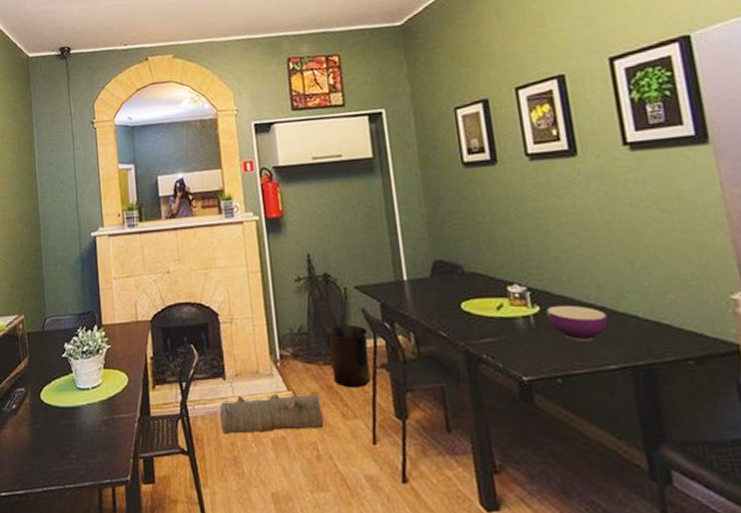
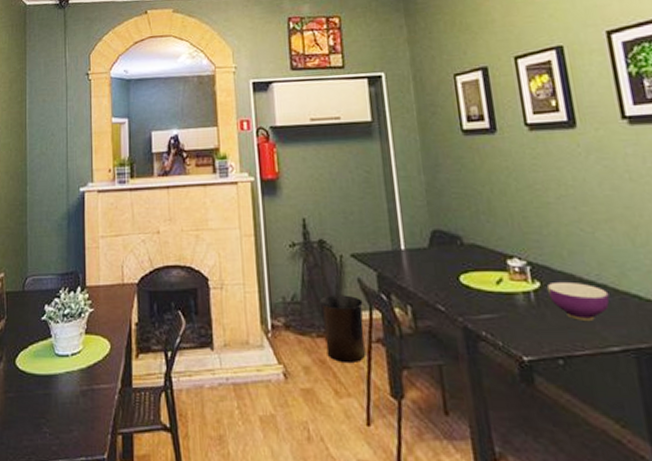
decorative log: present [219,393,324,434] -> none [205,366,316,410]

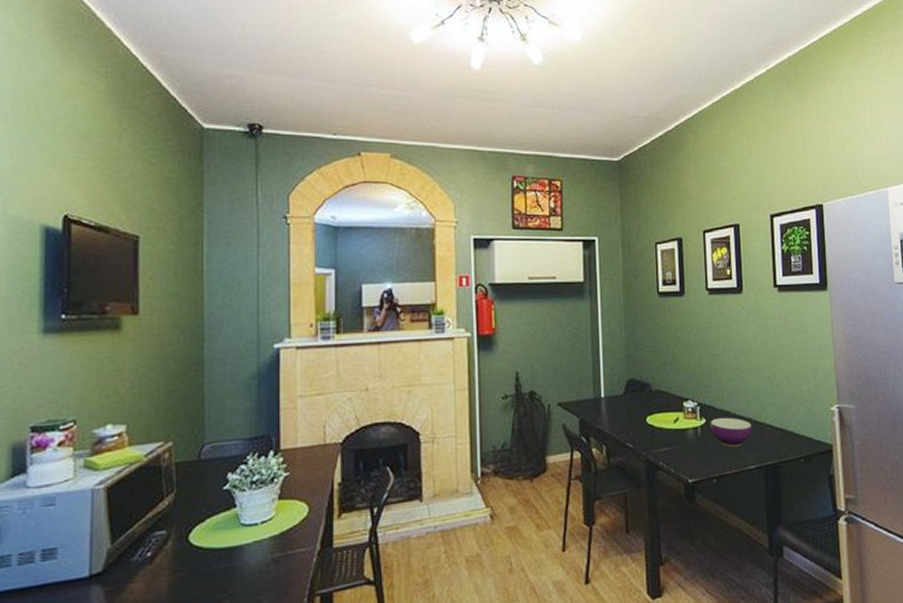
waste bin: present [319,295,365,362] -> none [527,440,566,500]

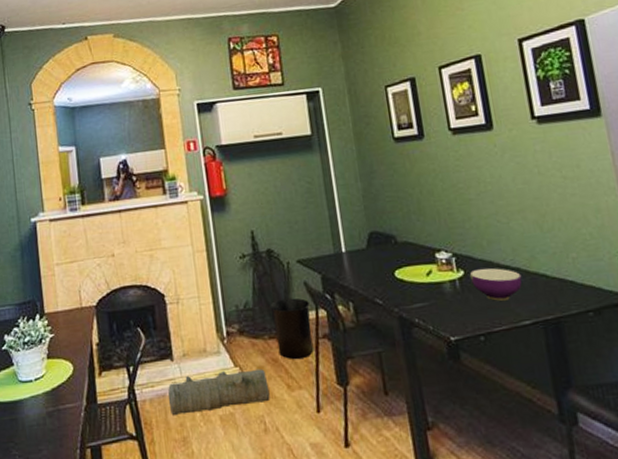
decorative log: none [413,509,518,558] -> present [167,369,270,415]
waste bin: none [527,440,566,500] -> present [270,298,313,359]

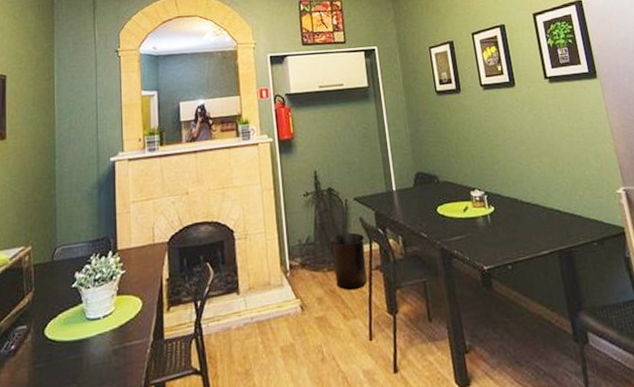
decorative log: present [167,369,270,415] -> none [232,300,328,348]
bowl: present [469,267,523,301] -> none [498,204,541,234]

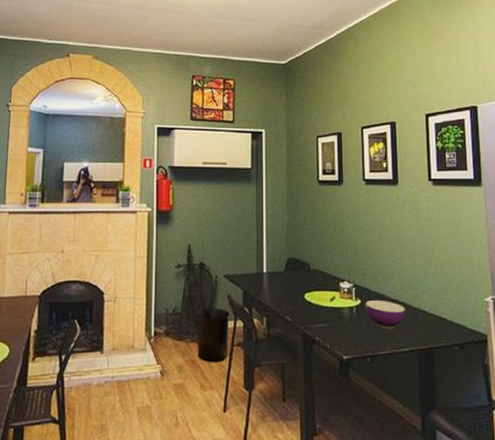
bowl: none [498,204,541,234] -> present [365,299,406,329]

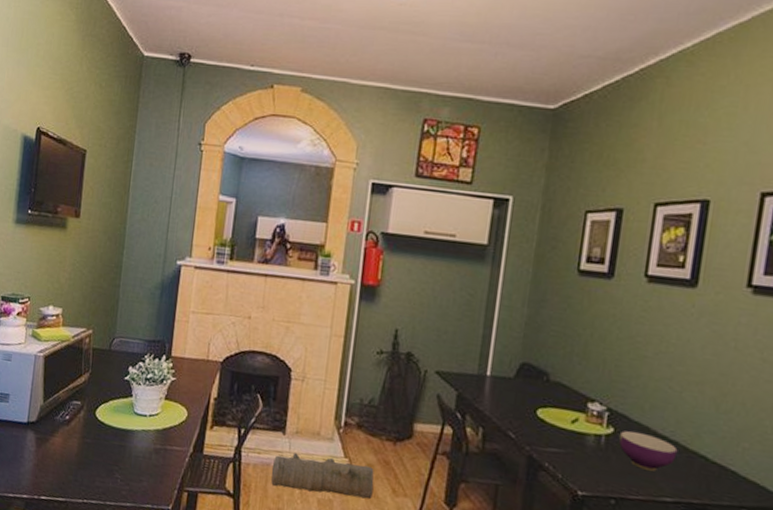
decorative log: none [93,366,185,403] -> present [271,453,374,500]
waste bin: present [195,308,230,362] -> none [392,404,438,469]

